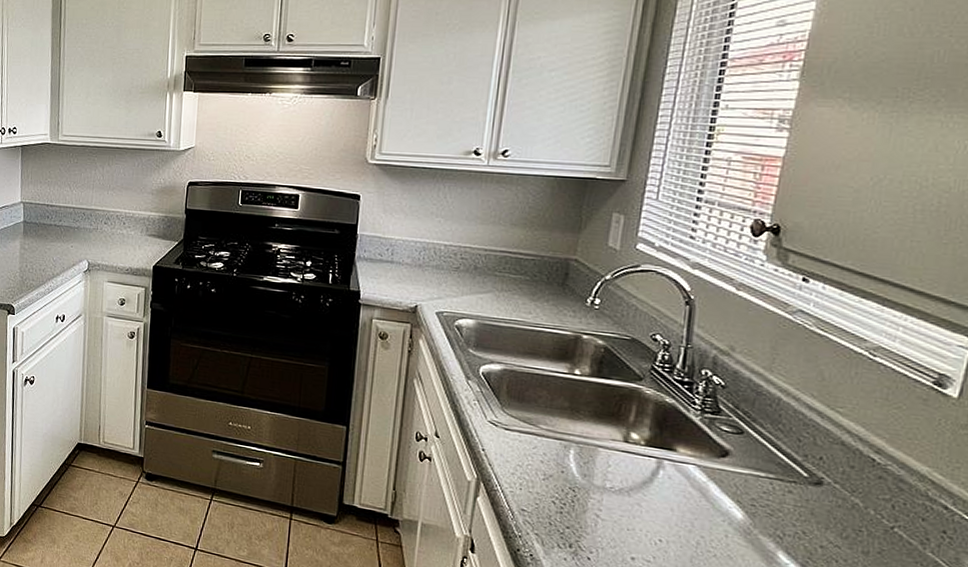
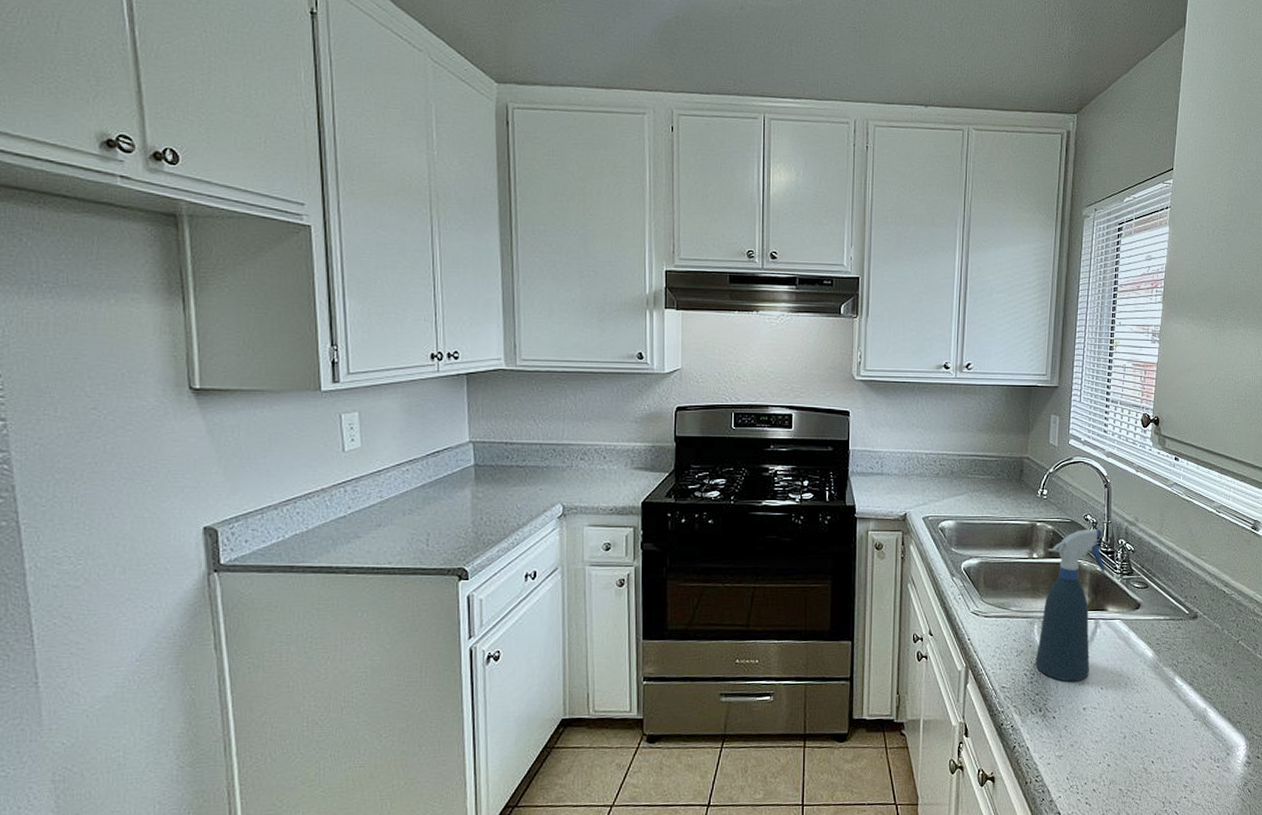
spray bottle: none [568,350,678,525] -> present [1035,528,1106,682]

